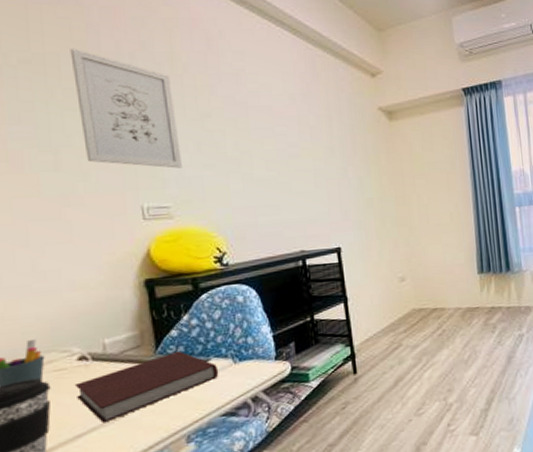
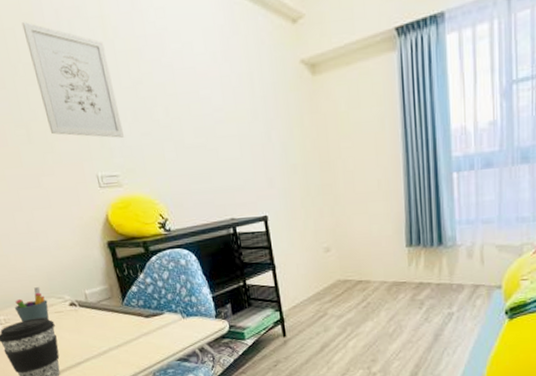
notebook: present [74,350,219,424] -> none [70,304,172,356]

